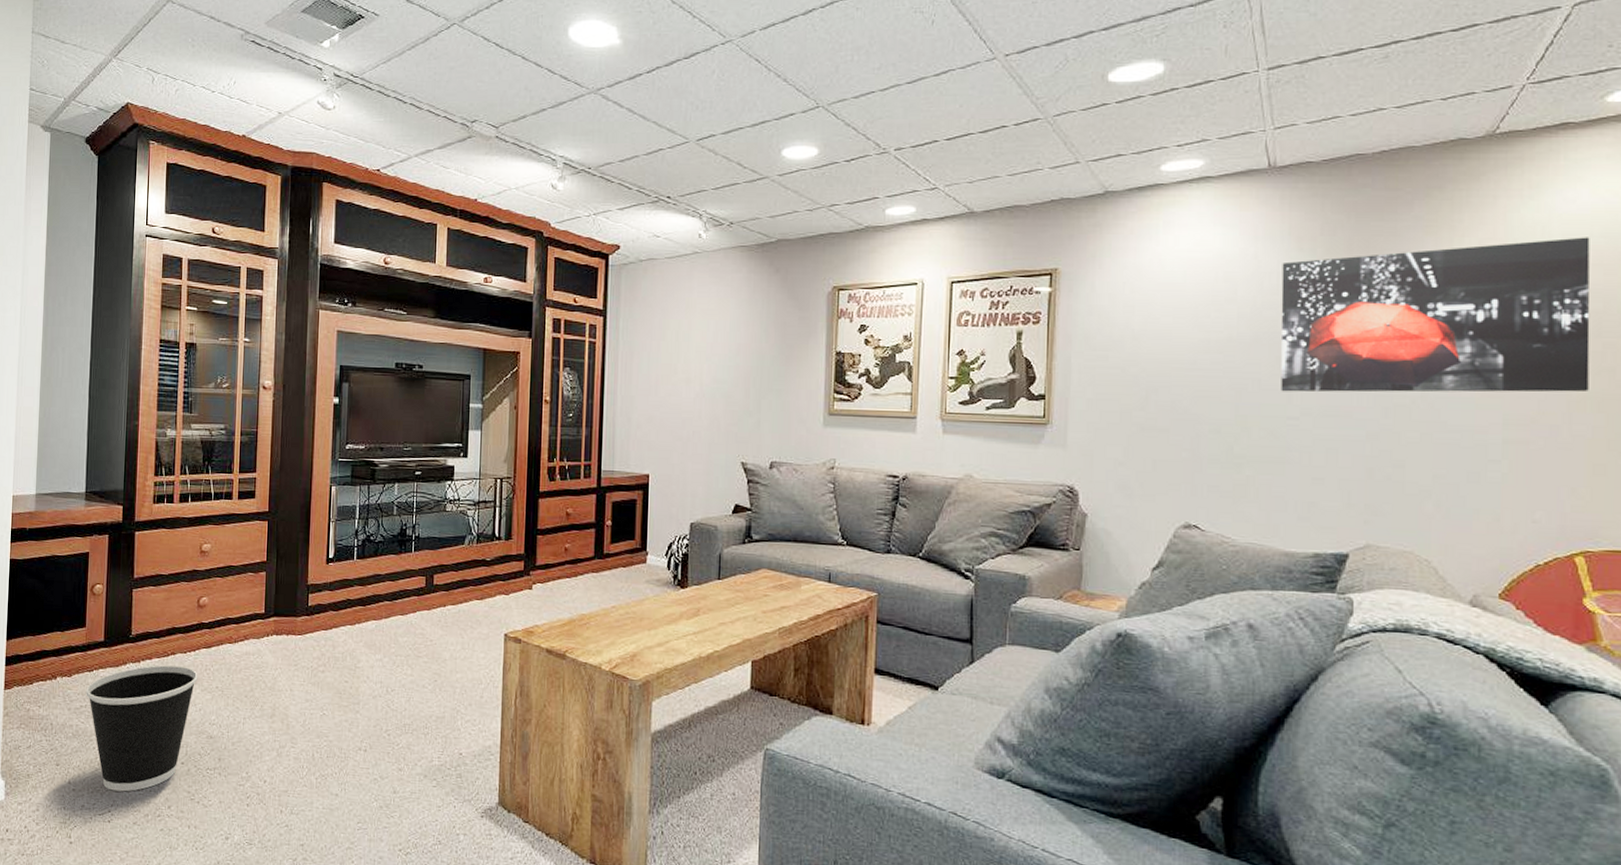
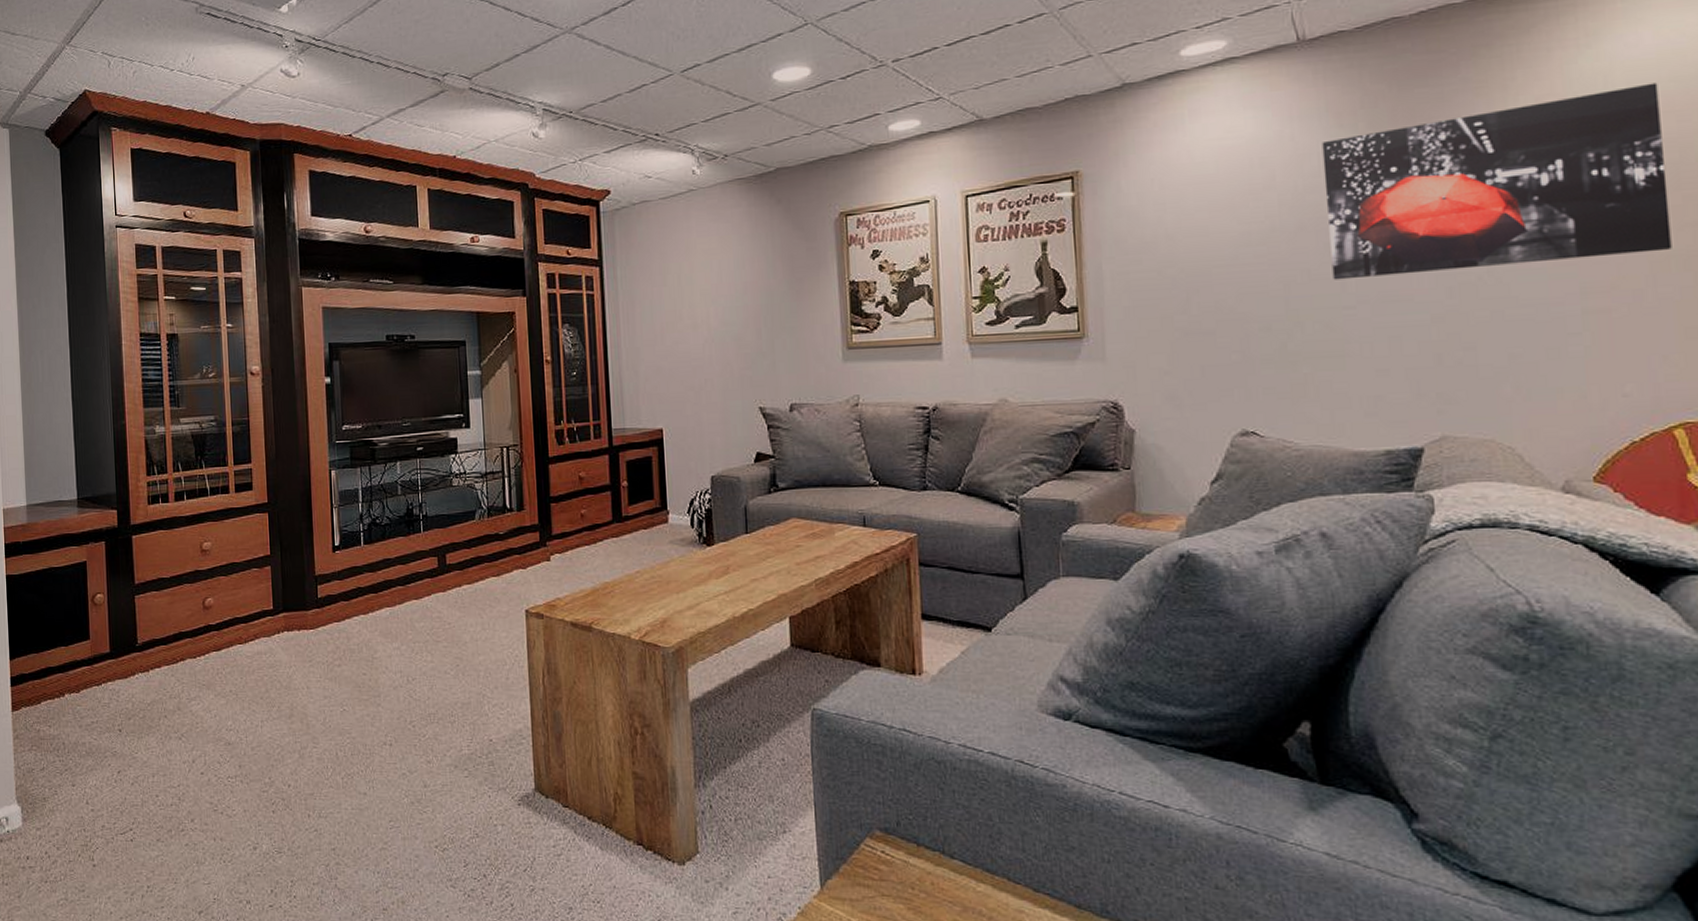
wastebasket: present [86,665,198,792] -> none [96,672,210,808]

